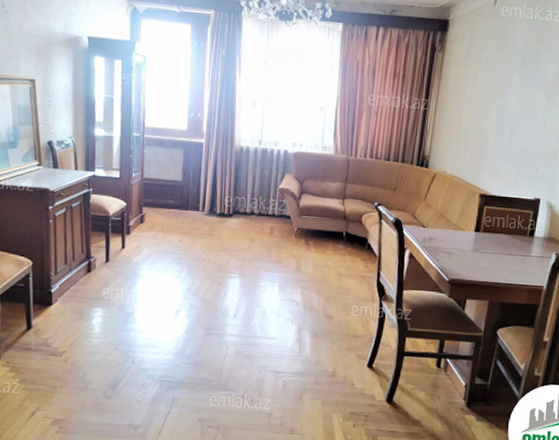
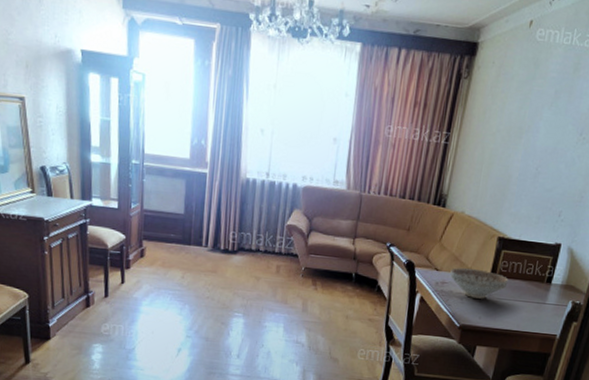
decorative bowl: none [436,224,493,254] -> present [450,268,509,299]

